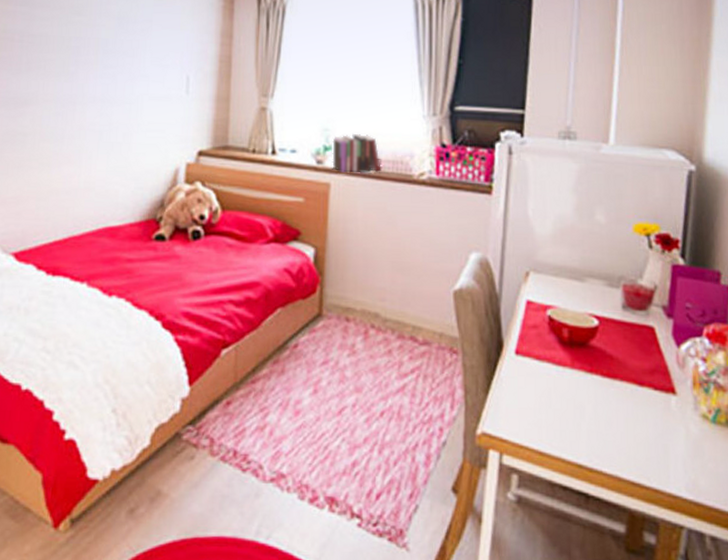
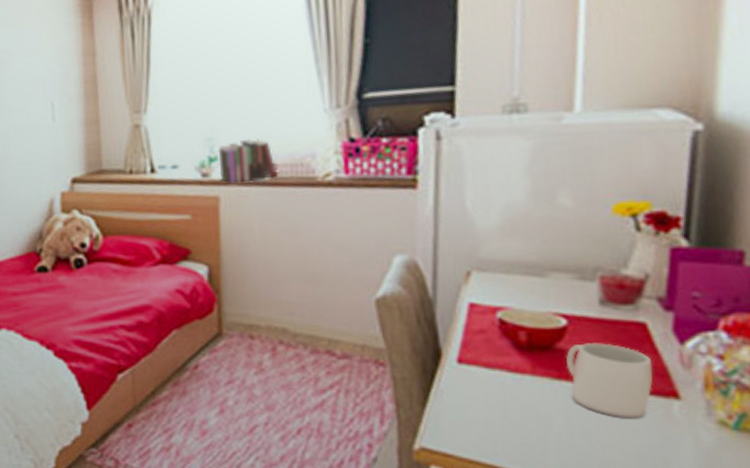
mug: none [597,342,658,411] -> present [566,343,653,419]

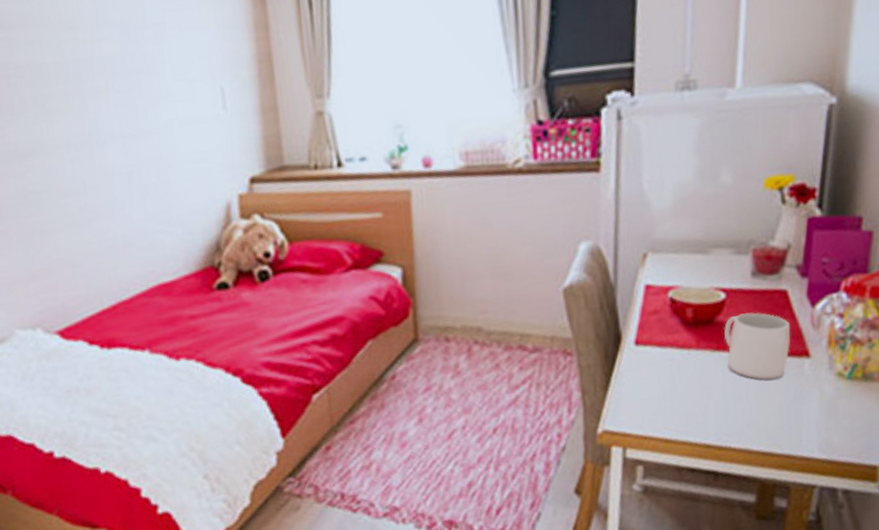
books: present [218,138,278,184] -> none [407,124,469,176]

